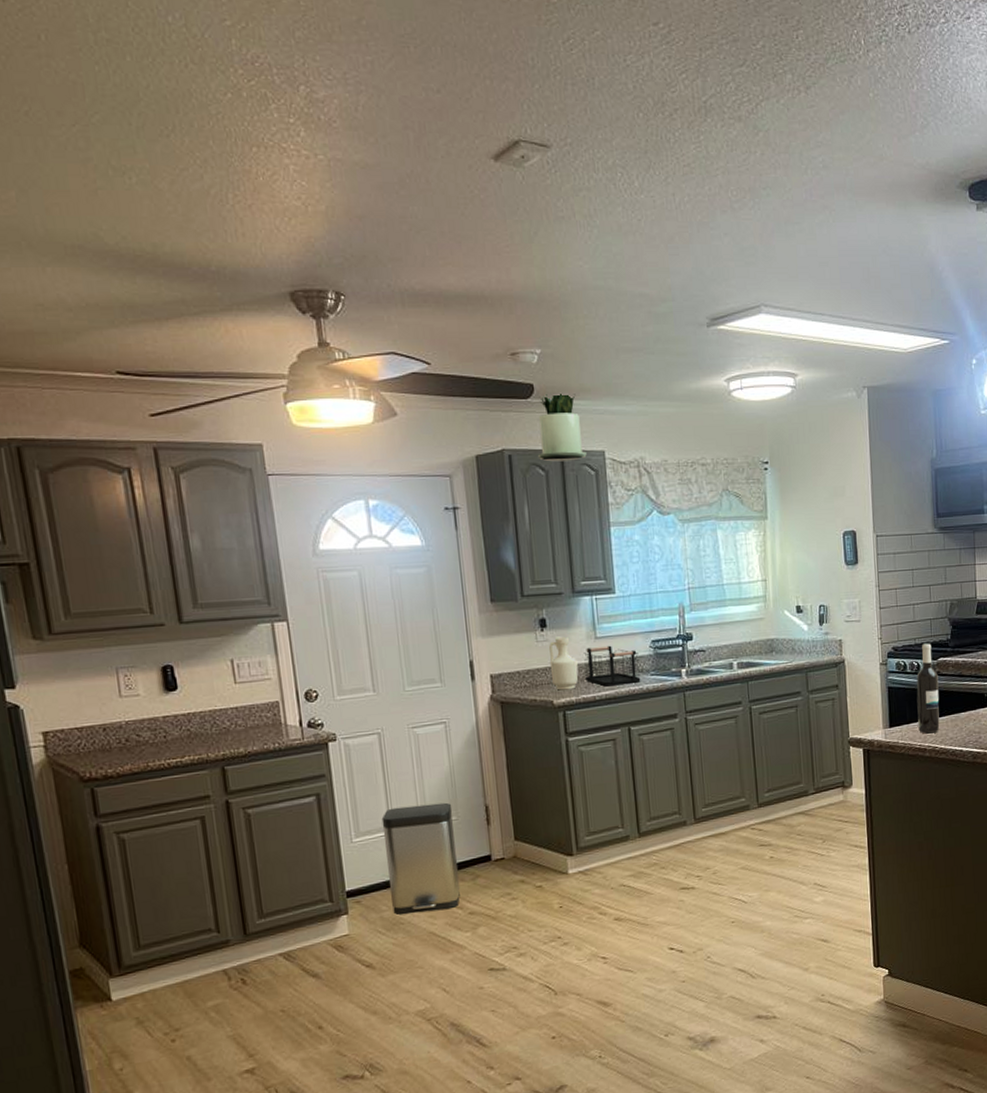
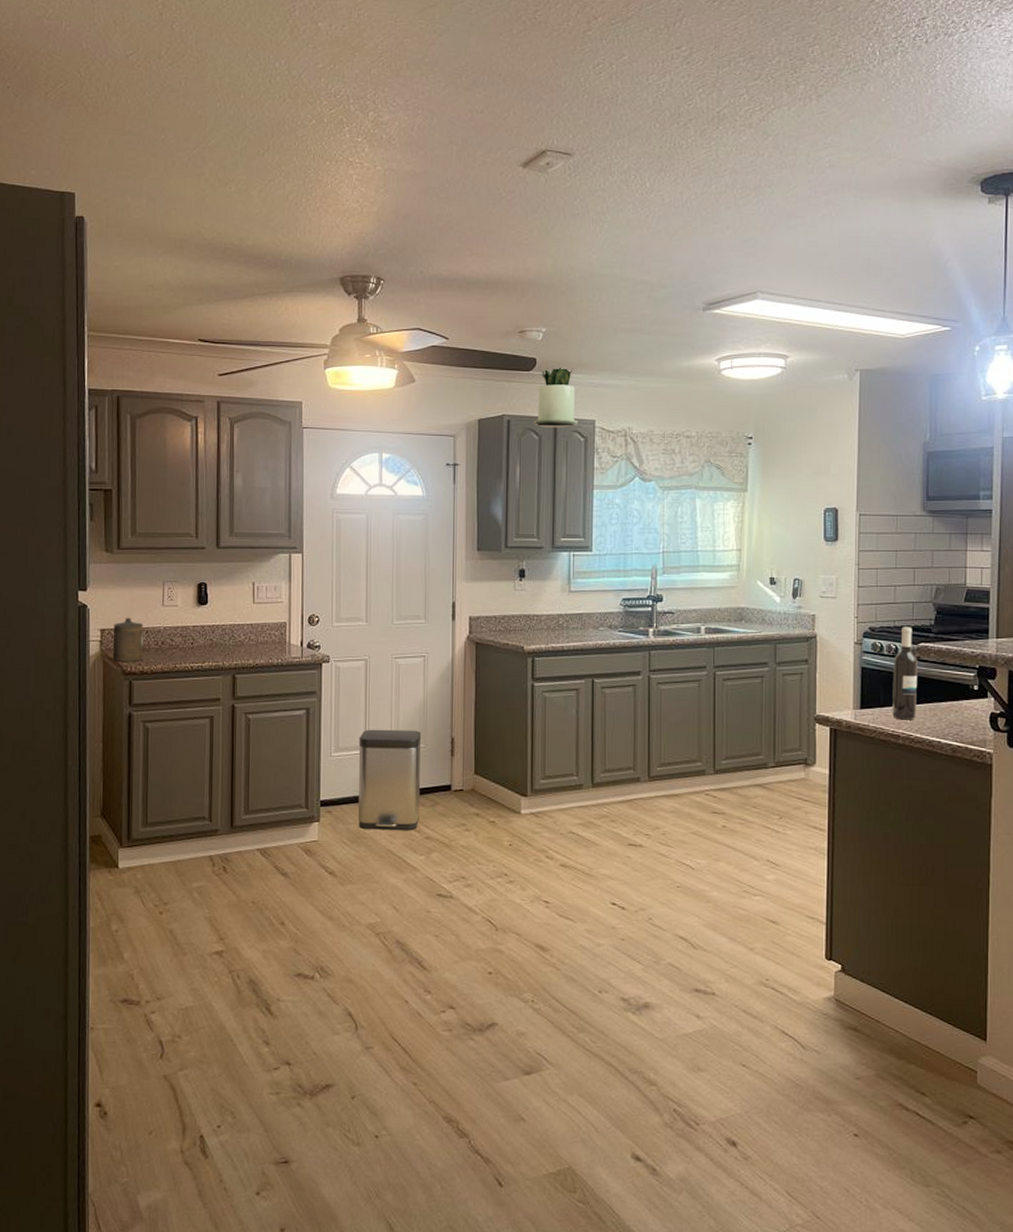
canister: none [58,714,105,768] -> present [113,617,144,662]
ceramic jug: present [549,636,579,691] -> none [524,587,550,638]
dish rack: present [583,645,641,687] -> none [555,599,609,638]

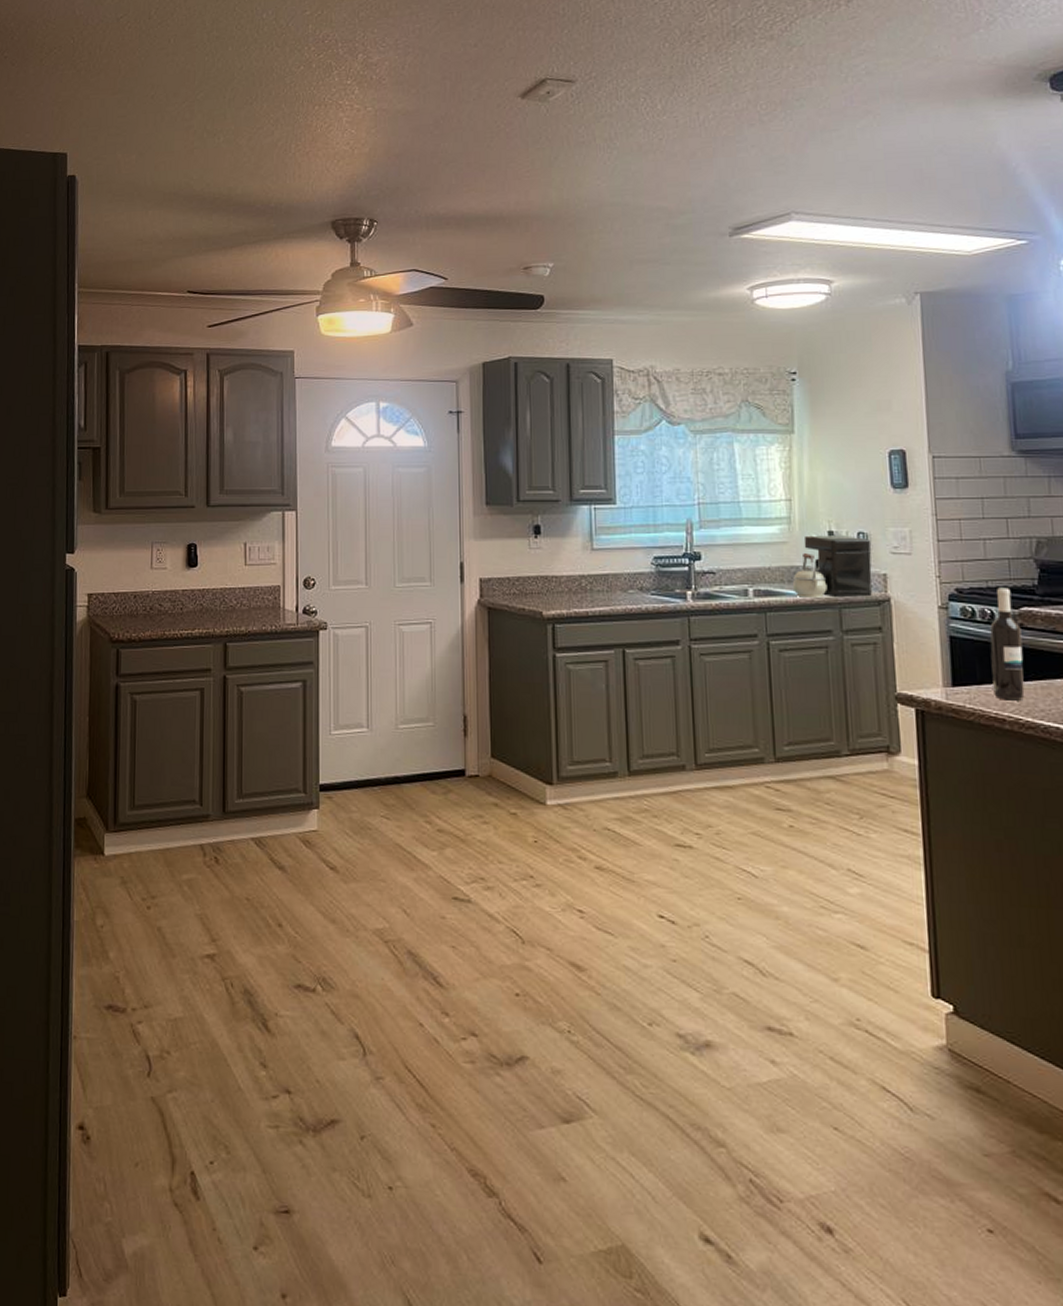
canister: present [113,617,144,662] -> none [100,581,132,628]
pedal bin: present [358,729,422,830] -> none [360,704,431,821]
planter: present [533,366,578,428] -> none [543,303,594,370]
kettle: none [737,597,766,635] -> present [792,553,828,598]
coffee maker: none [749,581,805,635] -> present [803,535,872,598]

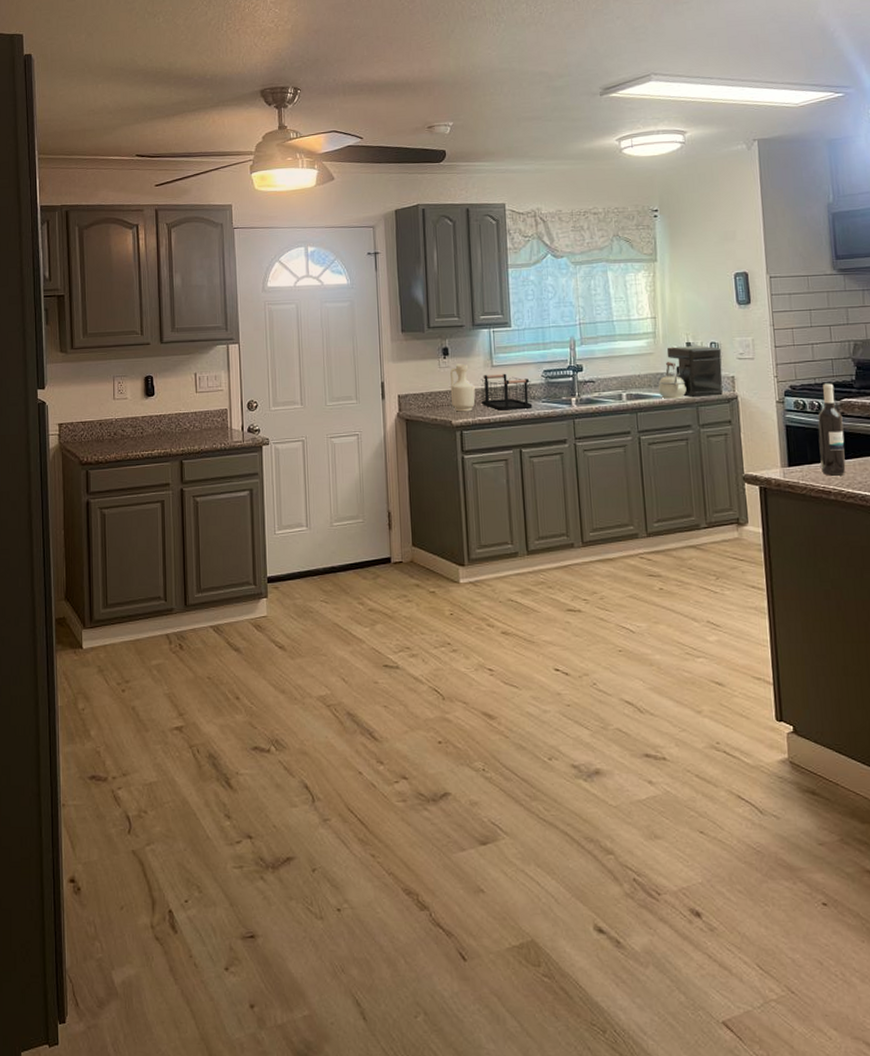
ceramic jug: none [541,545,571,602] -> present [450,364,475,412]
dish rack: none [577,558,640,602] -> present [481,373,533,411]

